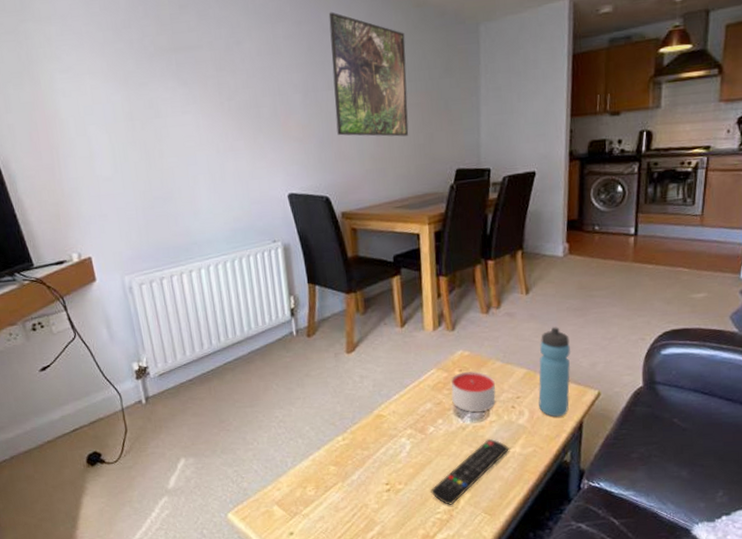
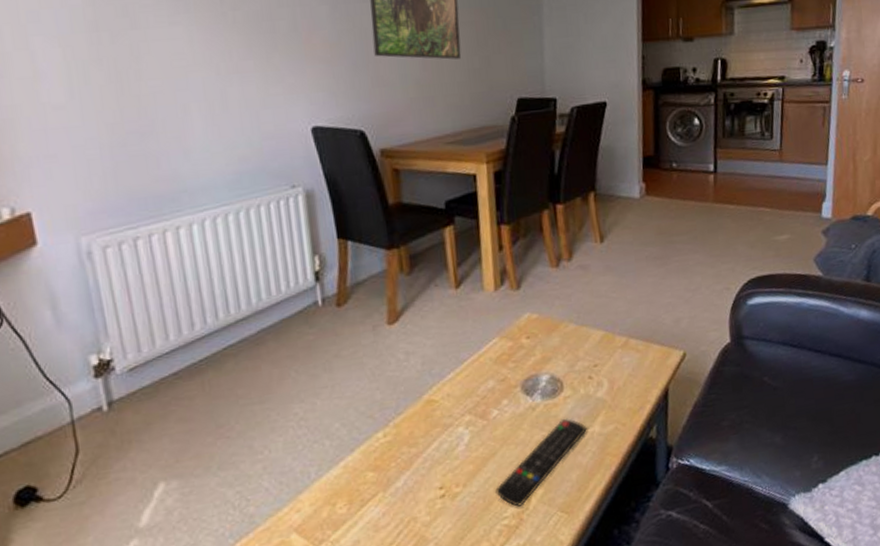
candle: present [451,371,496,413] -> none [517,337,570,388]
water bottle: present [538,327,570,417] -> none [617,279,653,386]

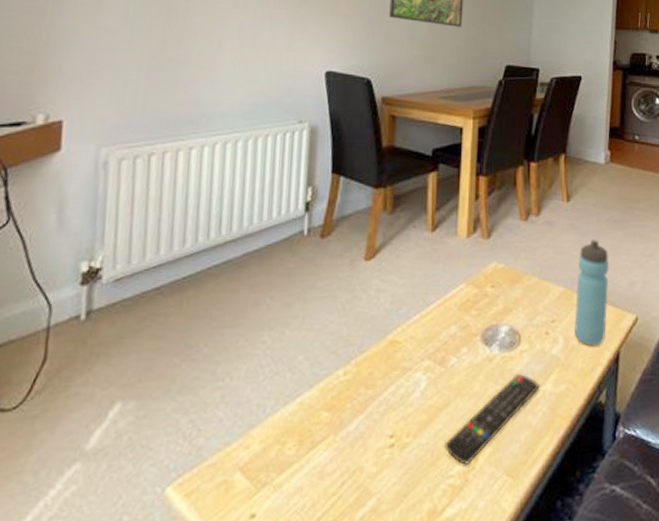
water bottle: none [617,279,653,386] -> present [574,240,609,347]

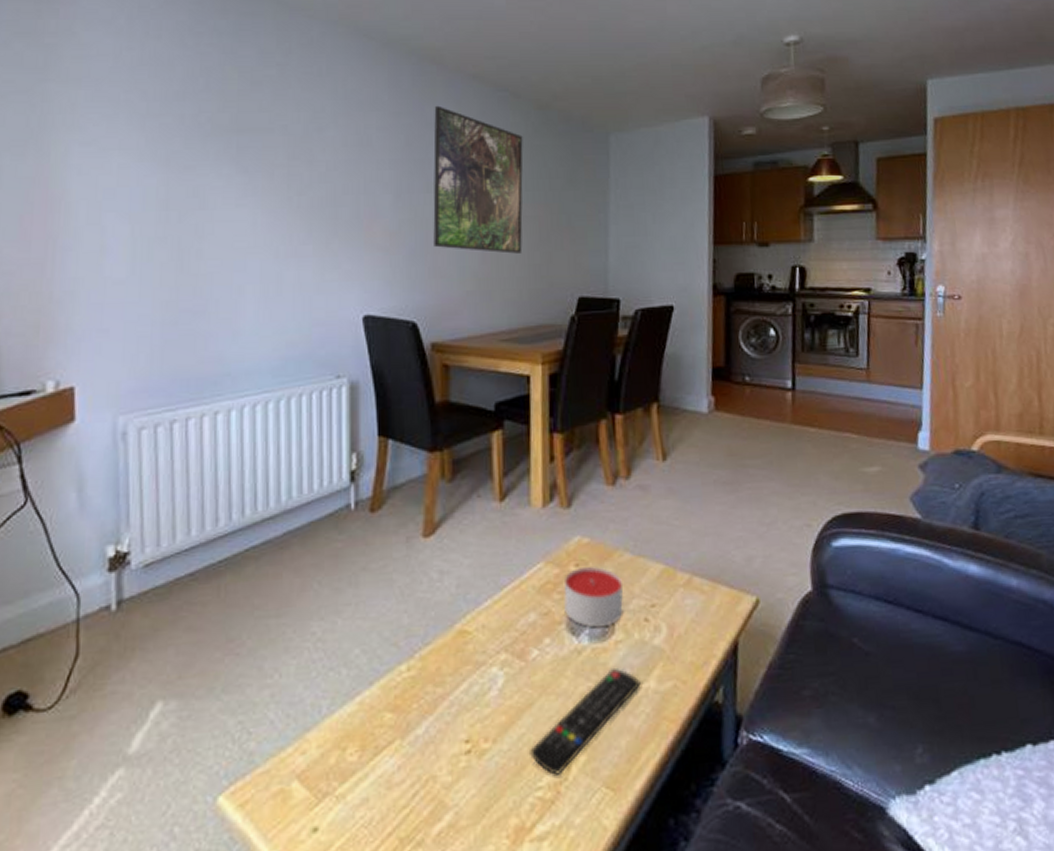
candle: none [480,288,529,340] -> present [564,567,623,628]
water bottle: present [574,240,609,347] -> none [679,506,720,635]

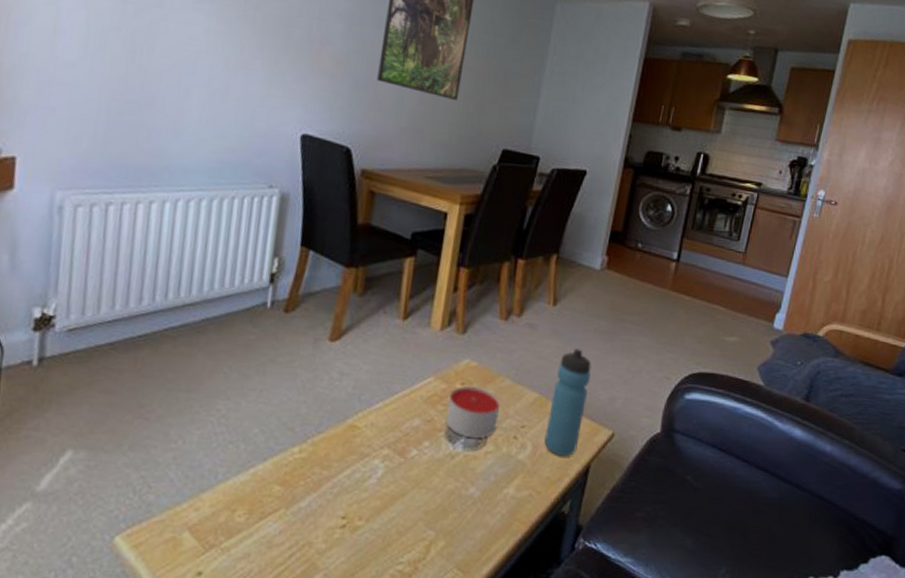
remote control: present [530,667,641,775] -> none [396,473,501,554]
water bottle: none [679,506,720,635] -> present [544,348,592,457]

